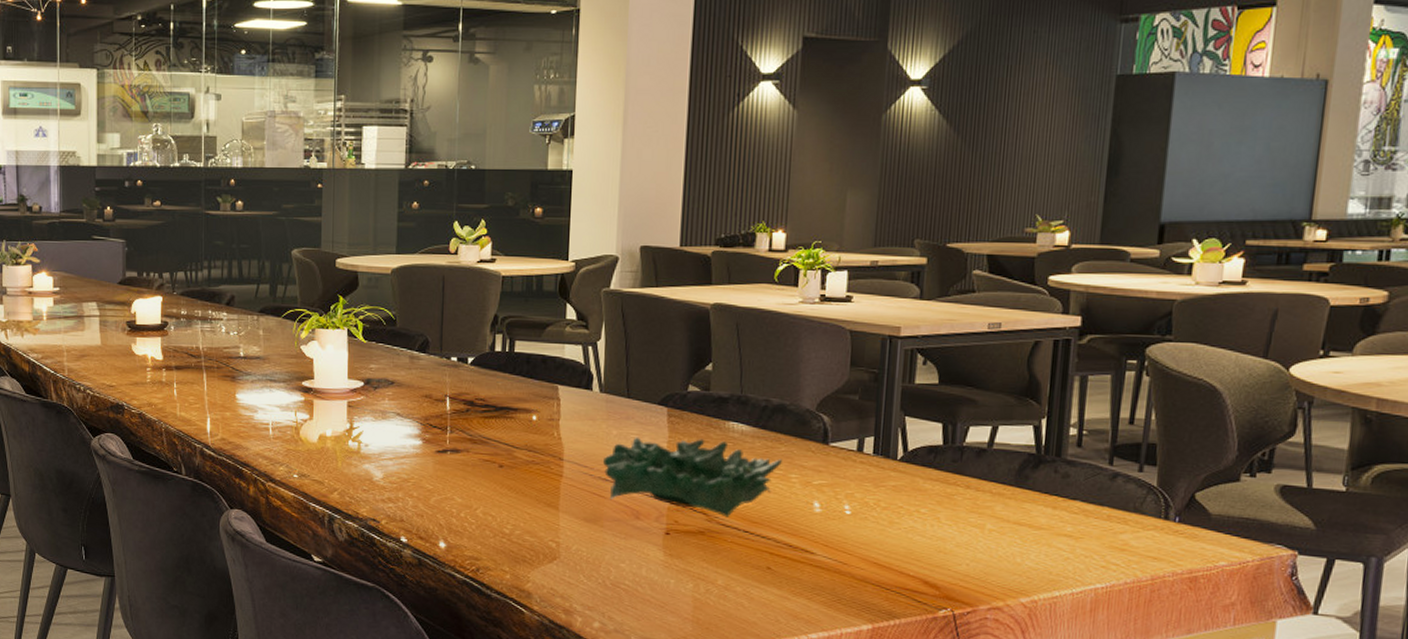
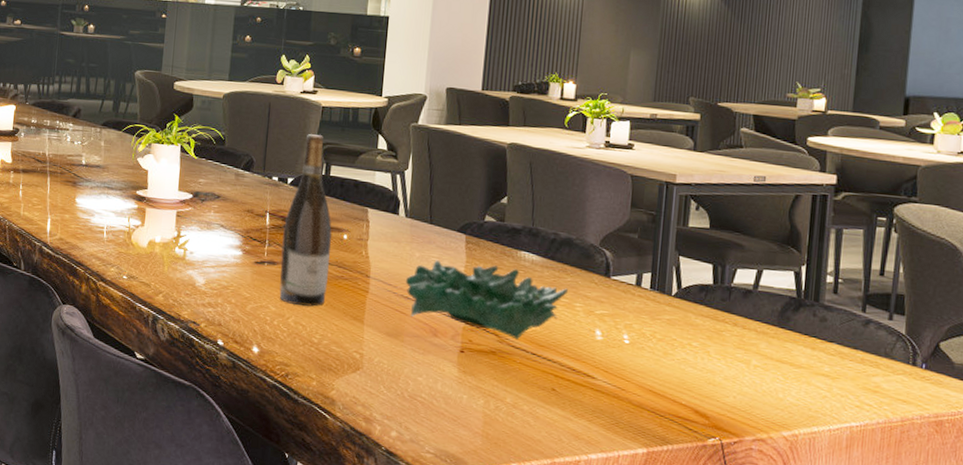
wine bottle: none [464,308,519,495] -> present [279,134,332,307]

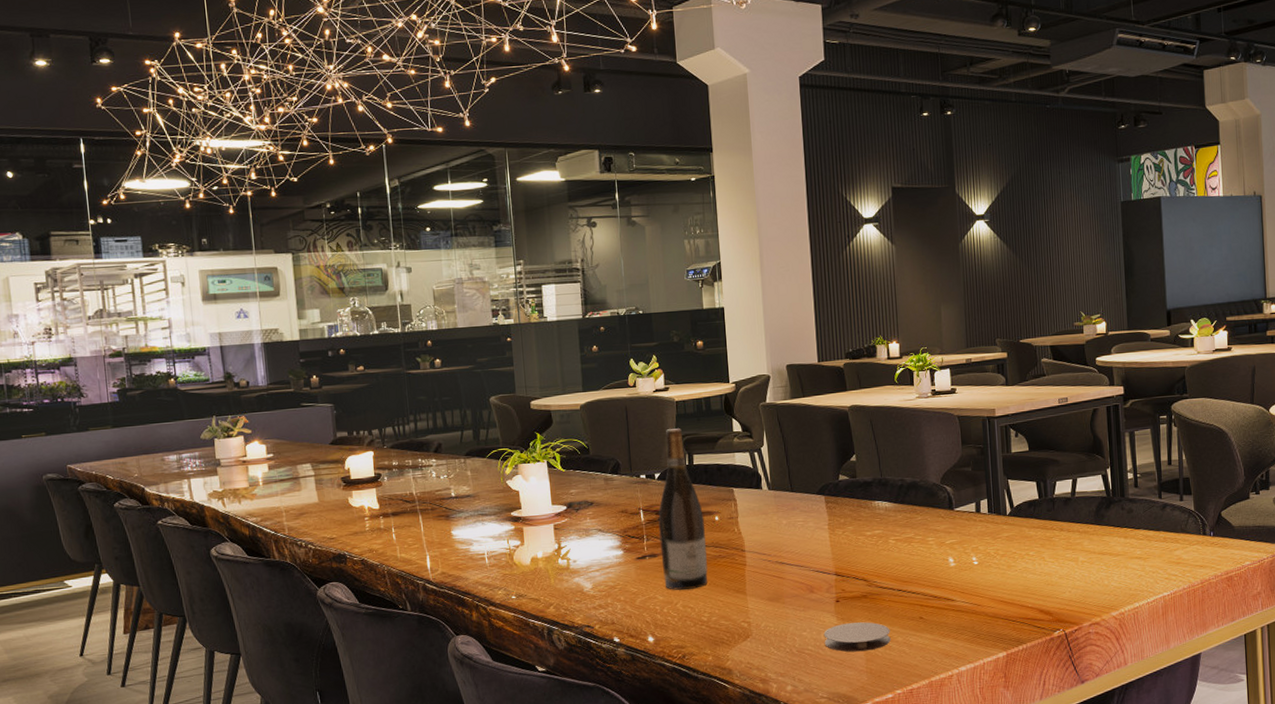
decorative bowl: present [405,260,568,340] -> none [777,518,920,581]
coaster: none [440,377,516,414] -> present [823,622,891,652]

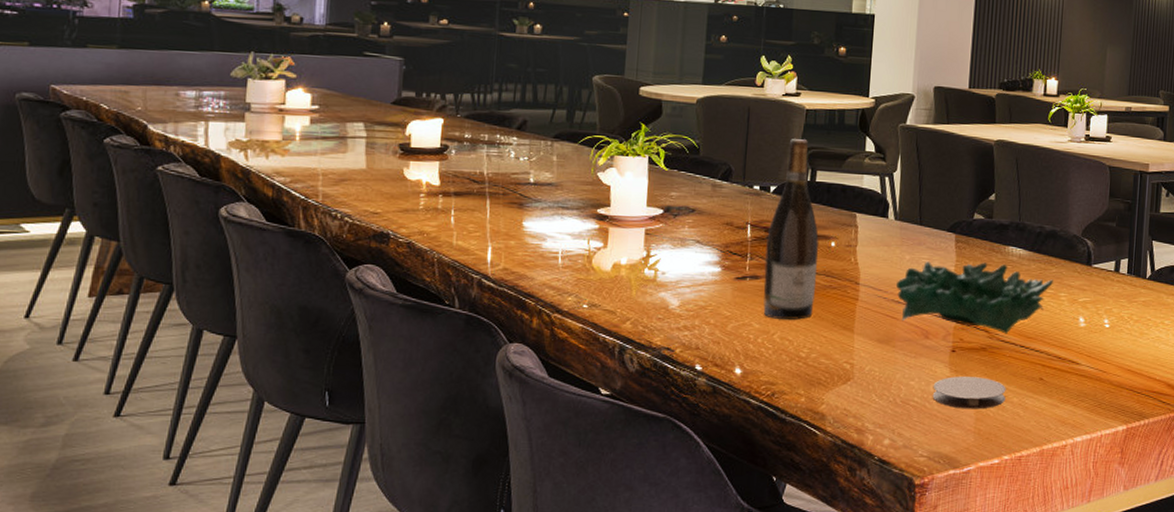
decorative bowl: none [777,518,920,581] -> present [895,261,1053,334]

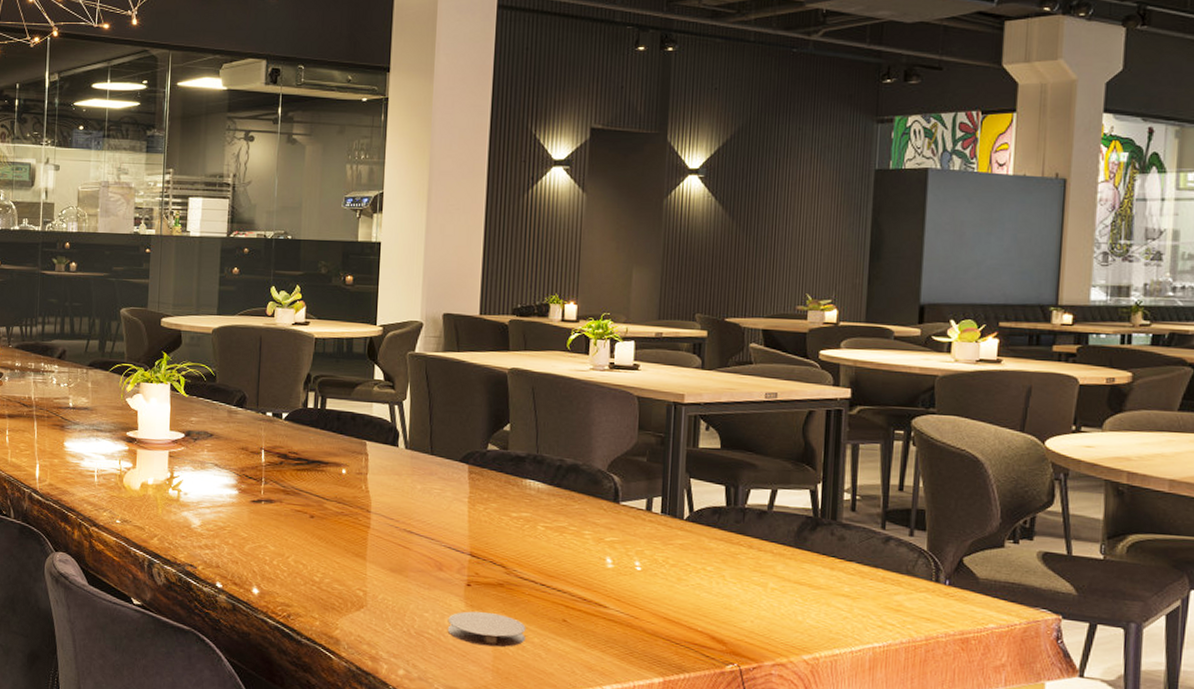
wine bottle: present [763,139,819,320] -> none [278,367,330,544]
decorative bowl: present [895,261,1053,334] -> none [407,492,576,571]

